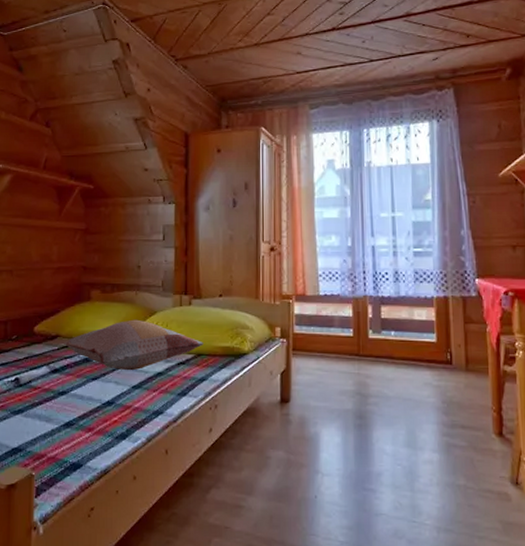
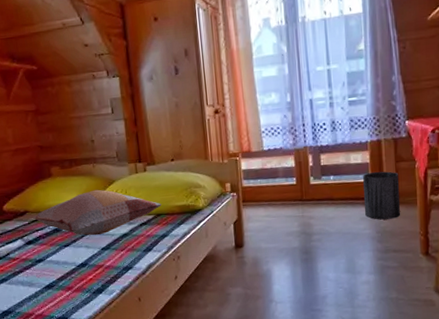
trash can: none [427,331,470,388] -> present [362,171,401,220]

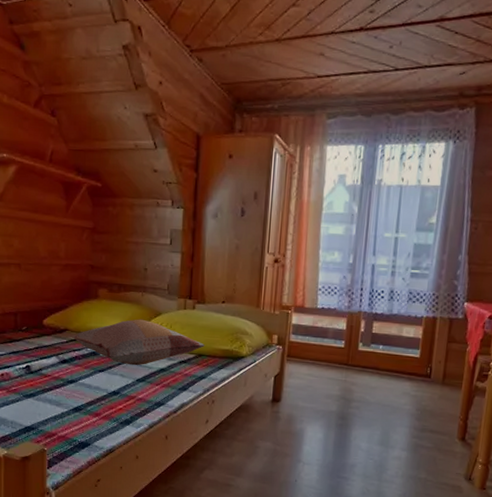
trash can: present [362,171,401,220] -> none [407,348,449,399]

